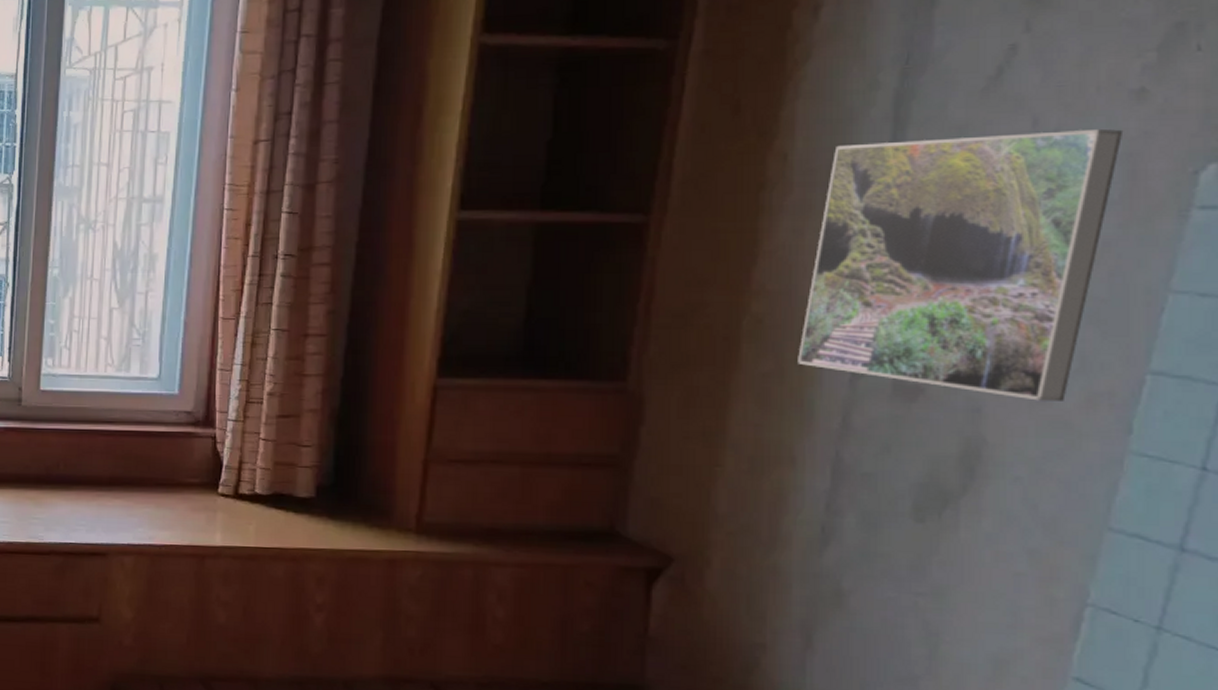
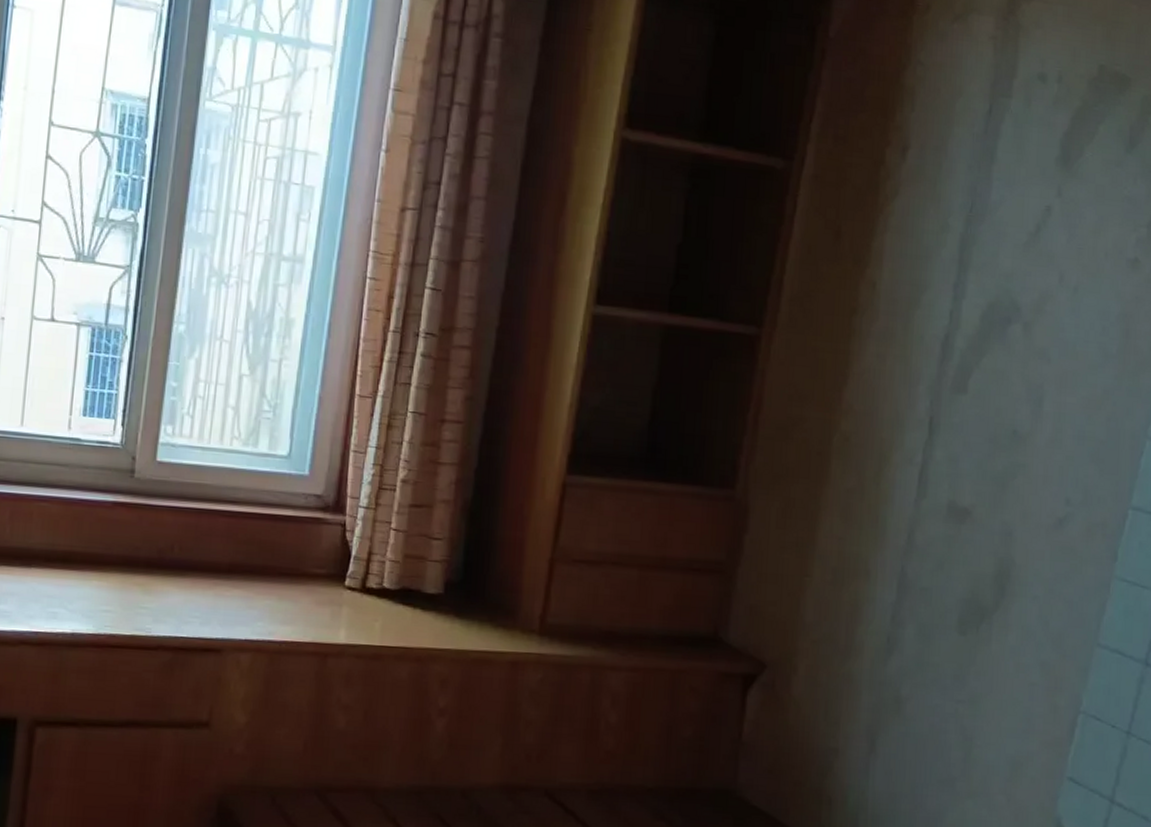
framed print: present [798,129,1124,401] -> none [875,280,1122,529]

